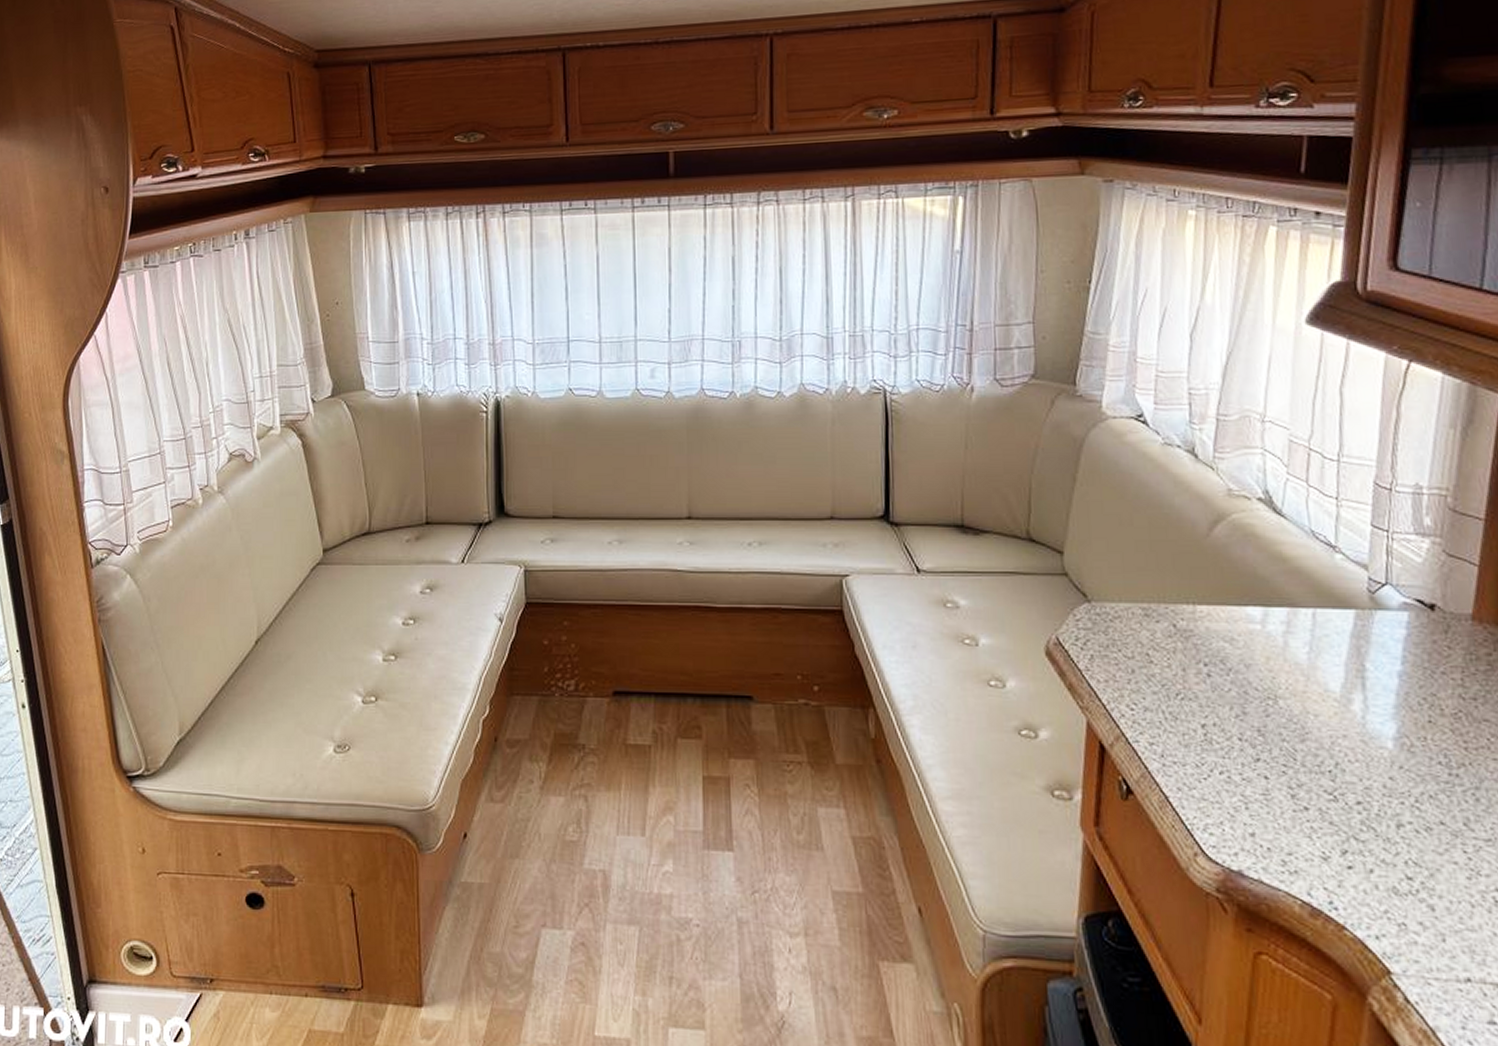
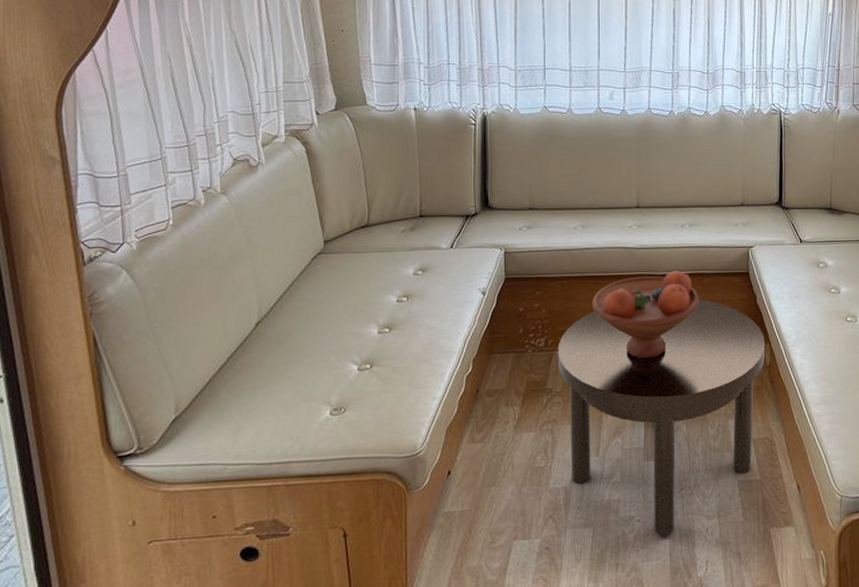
side table: none [591,642,869,950] -> present [558,299,766,536]
fruit bowl: none [632,603,775,716] -> present [591,271,700,359]

